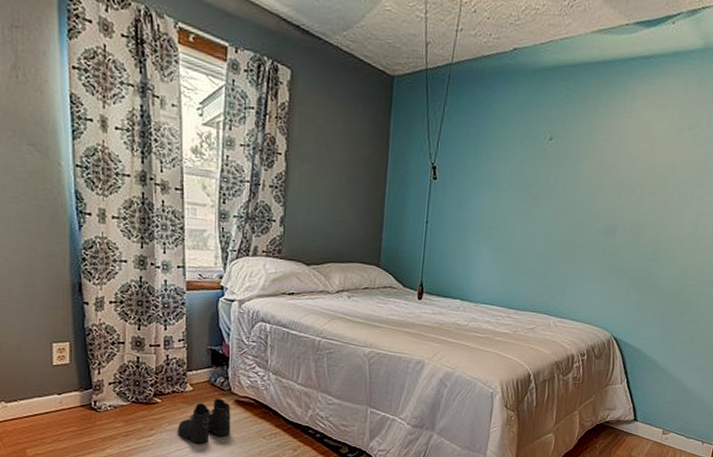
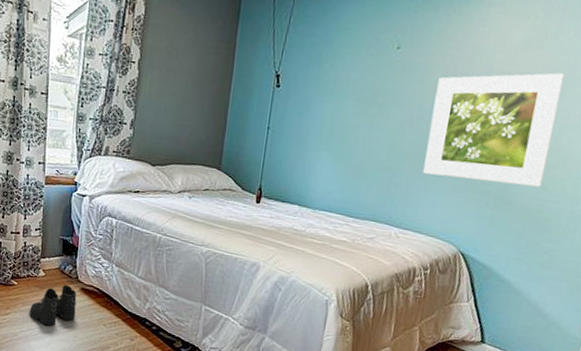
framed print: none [577,163,700,272] -> present [423,73,565,187]

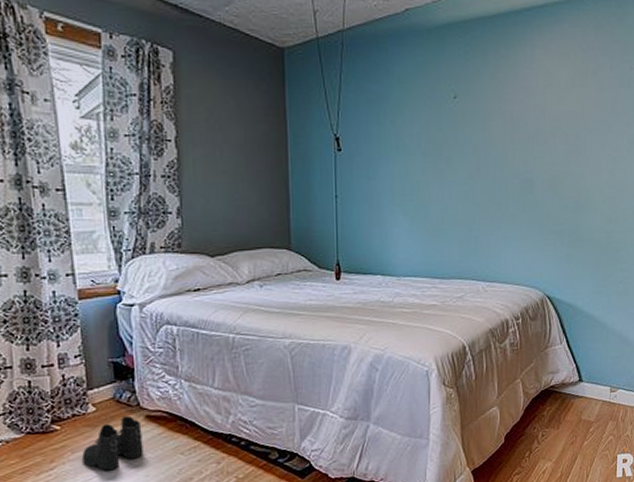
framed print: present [423,73,565,187] -> none [498,108,609,222]

